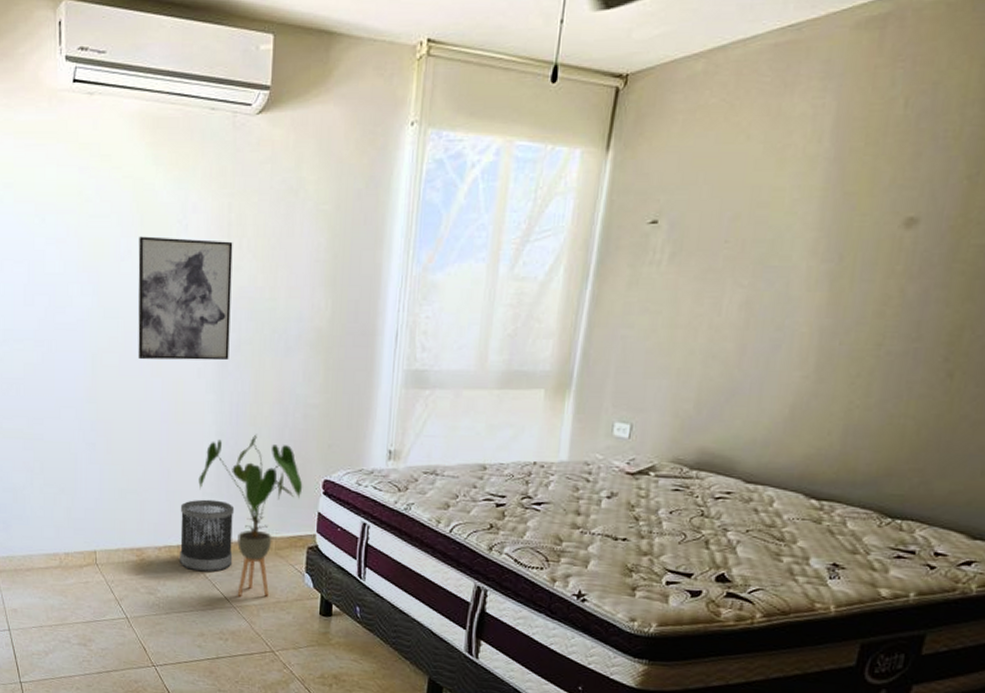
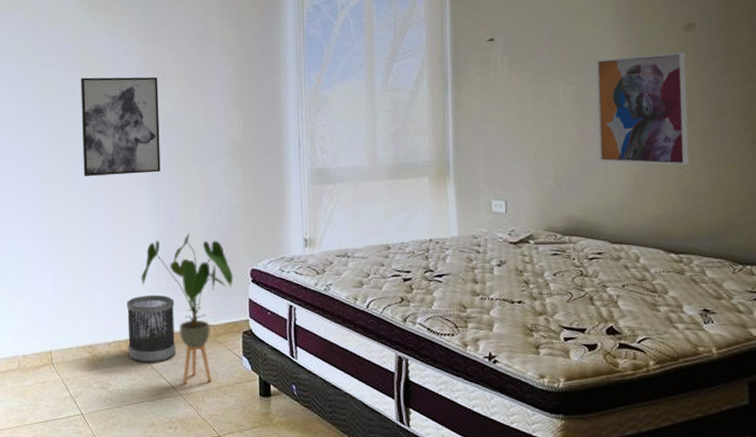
wall art: none [755,254,897,398] -> present [596,51,690,166]

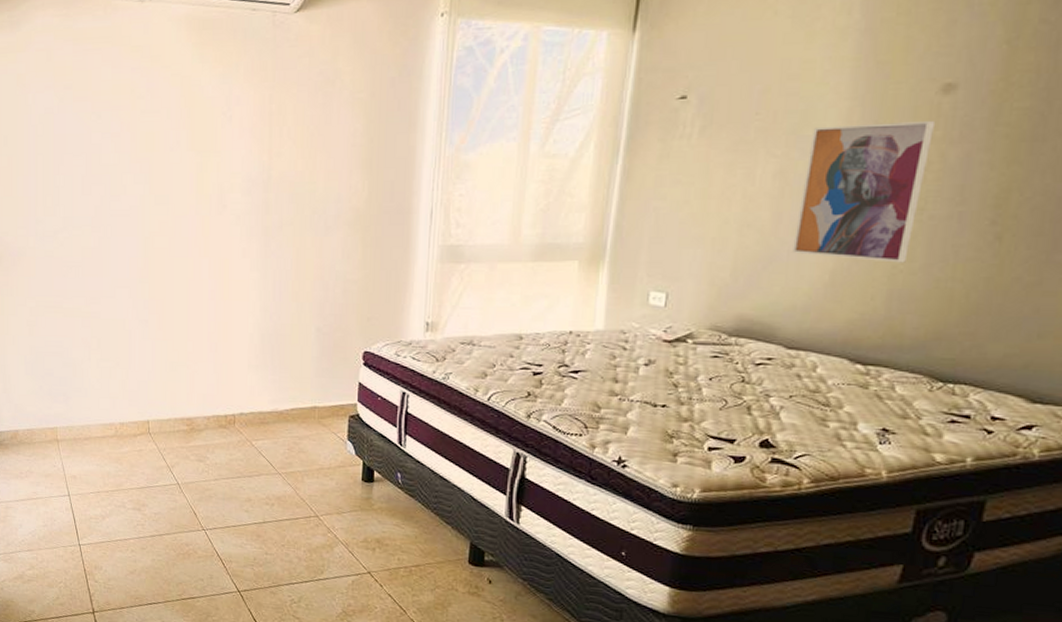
wall art: present [81,76,161,177] -> none [186,128,274,242]
wastebasket: present [126,295,176,363] -> none [227,371,279,440]
house plant: present [141,233,234,384] -> none [244,309,344,464]

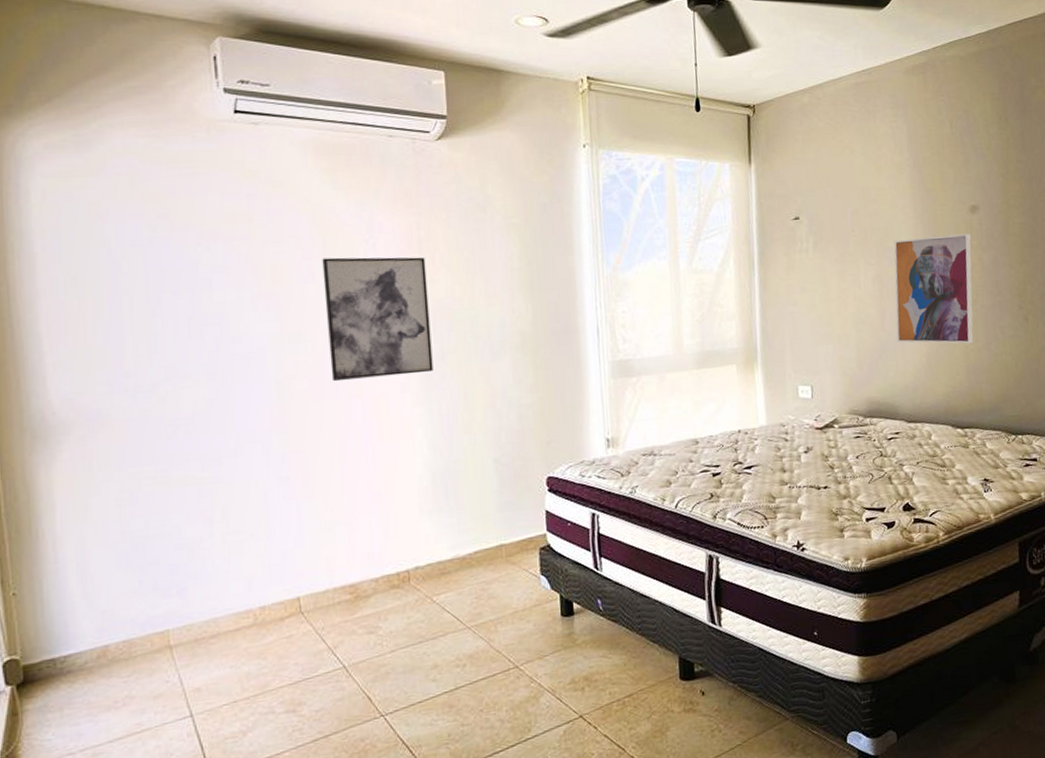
wall art: none [186,128,274,242] -> present [322,257,434,382]

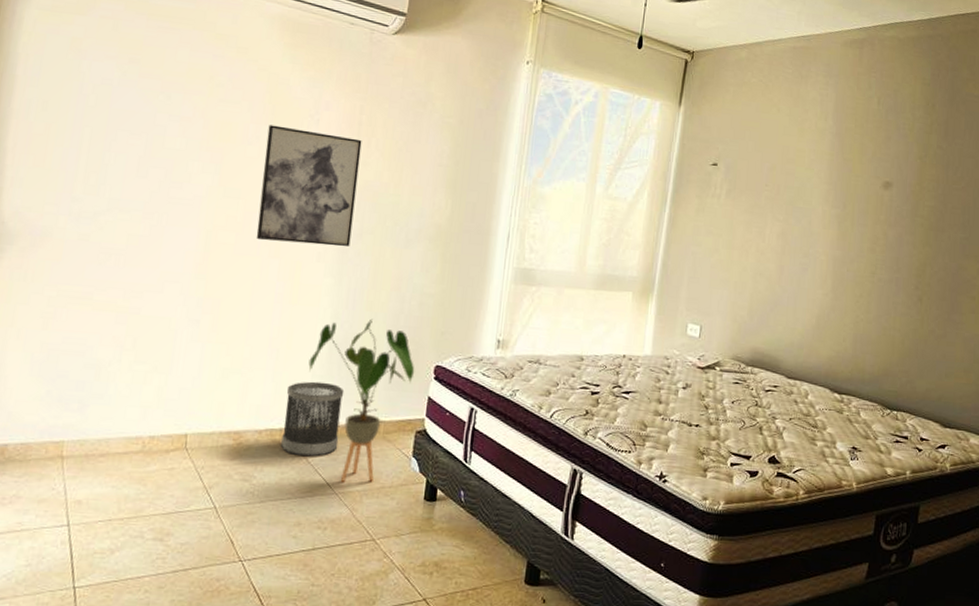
wastebasket: none [396,516,462,597] -> present [281,381,344,457]
house plant: none [413,441,527,615] -> present [308,319,415,482]
wall art: present [894,233,974,344] -> none [791,201,881,314]

